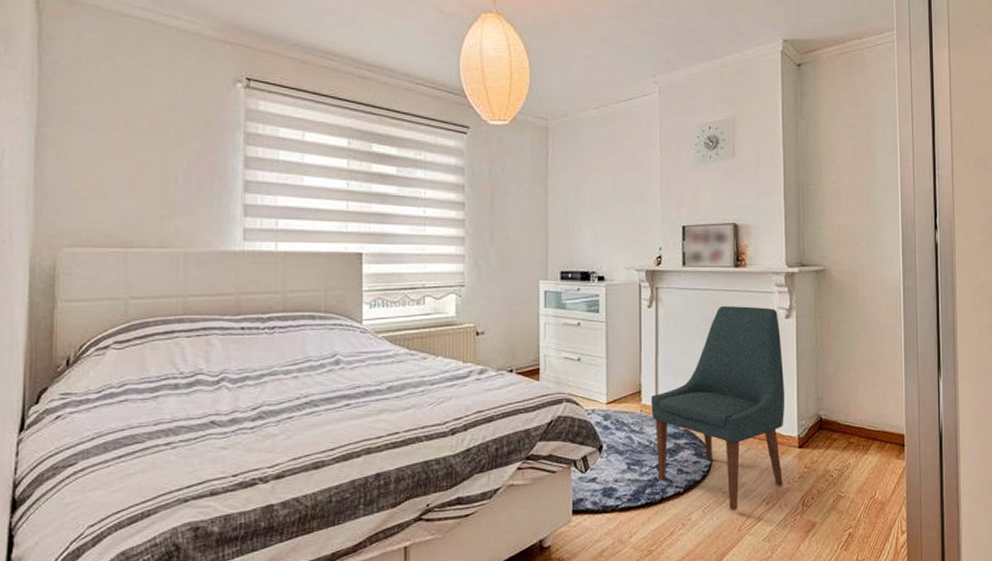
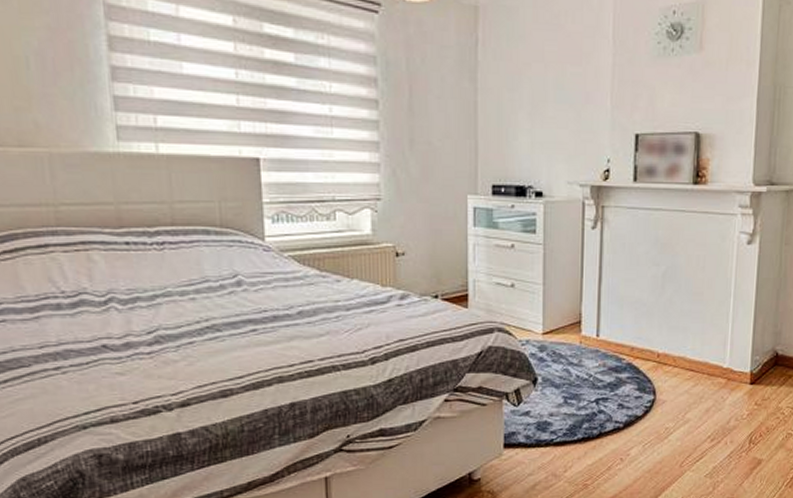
chair: present [651,306,785,511] -> none [592,229,741,448]

